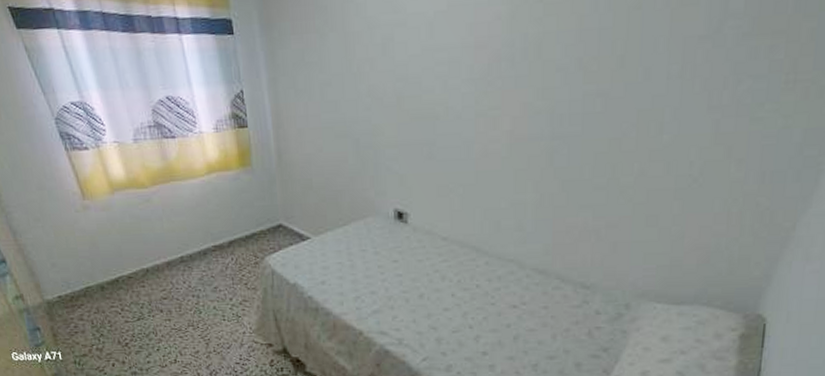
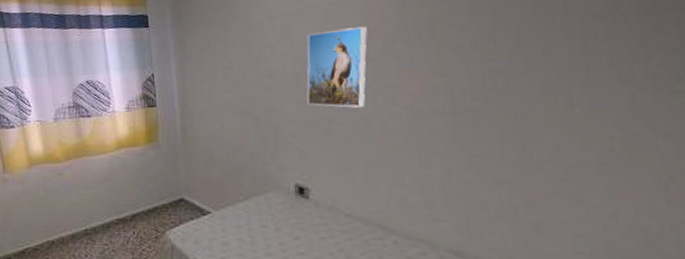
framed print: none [408,42,473,131] -> present [307,26,367,108]

